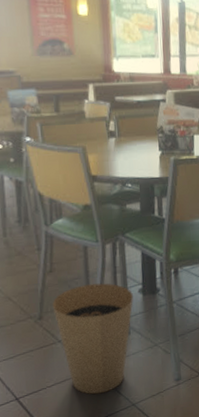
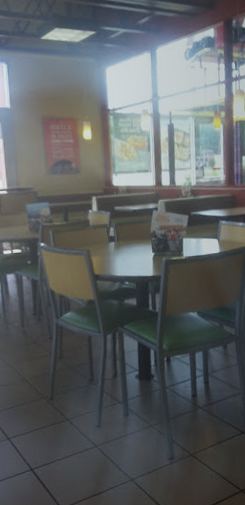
trash can: present [52,283,133,394] -> none [61,369,131,469]

